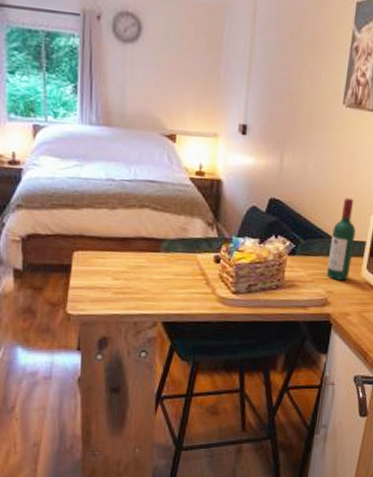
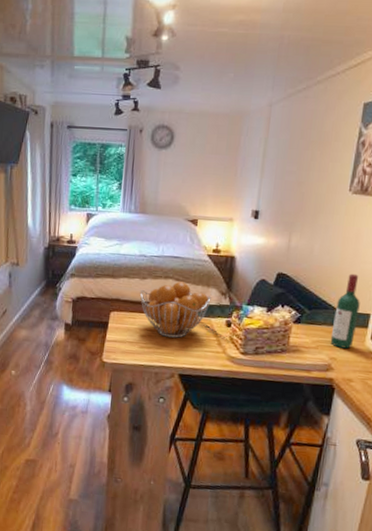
fruit basket: none [109,211,196,279] -> present [139,281,211,338]

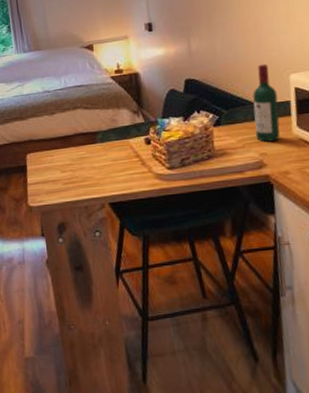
fruit basket: present [139,281,211,338] -> none [51,109,125,168]

